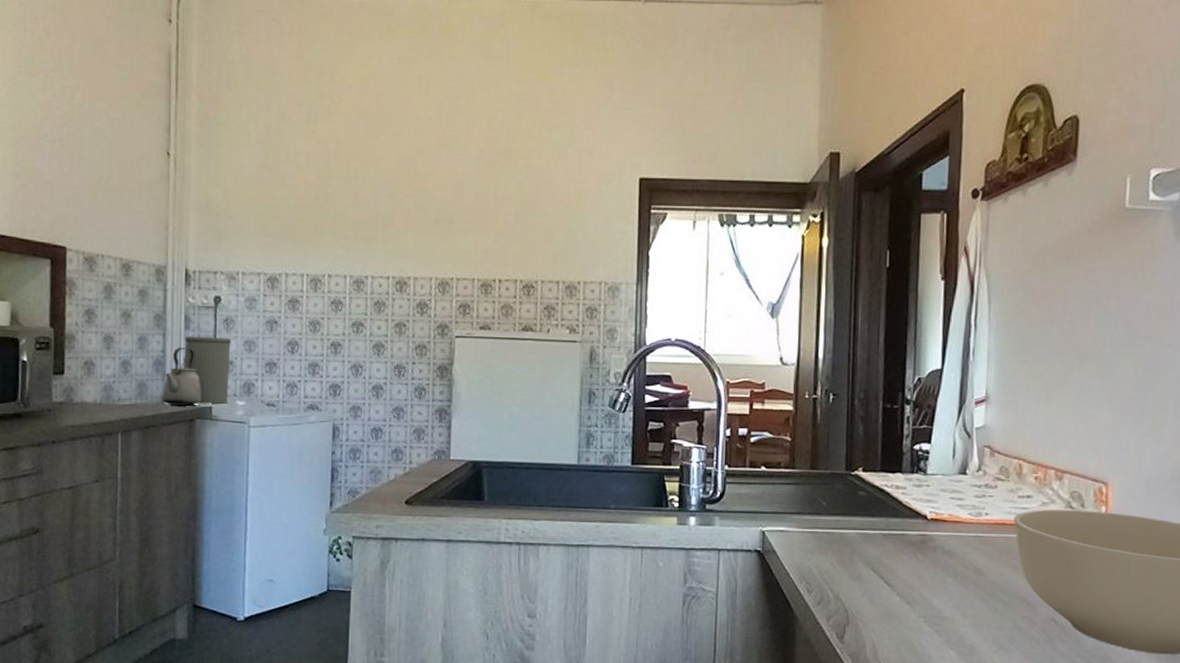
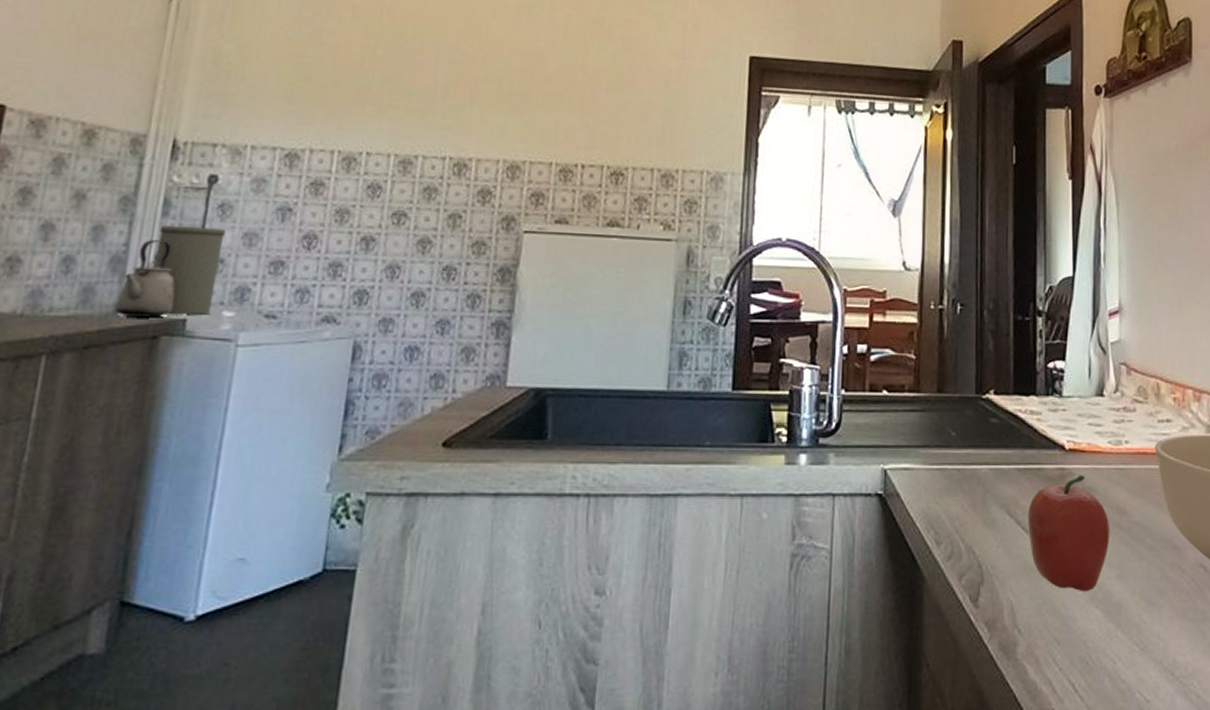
fruit: none [890,540,967,635] -> present [1028,475,1110,591]

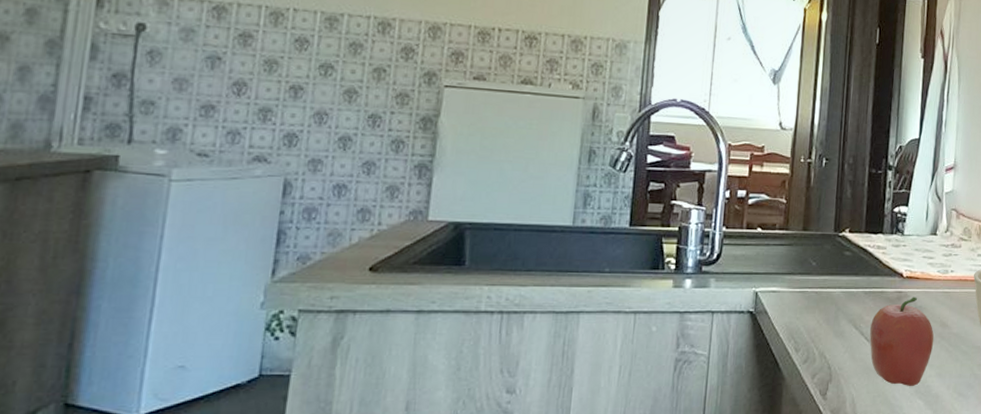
kettle: present [115,240,175,318] -> none [45,81,106,154]
canister: present [154,224,227,316] -> none [84,68,157,153]

